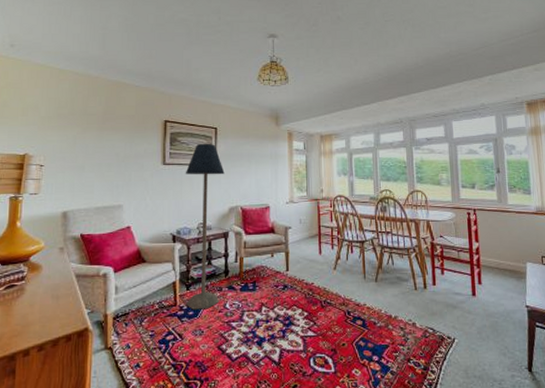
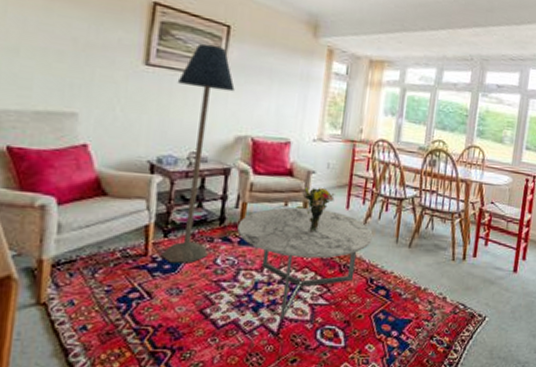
coffee table: none [238,256,344,351] -> present [237,207,373,320]
bouquet: none [280,239,309,276] -> present [296,187,335,232]

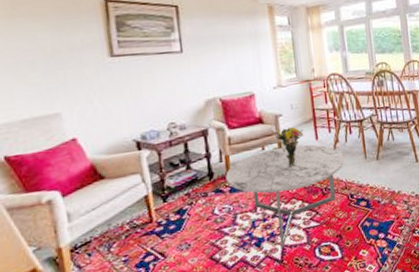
floor lamp: present [160,43,235,263] -> none [142,25,207,223]

